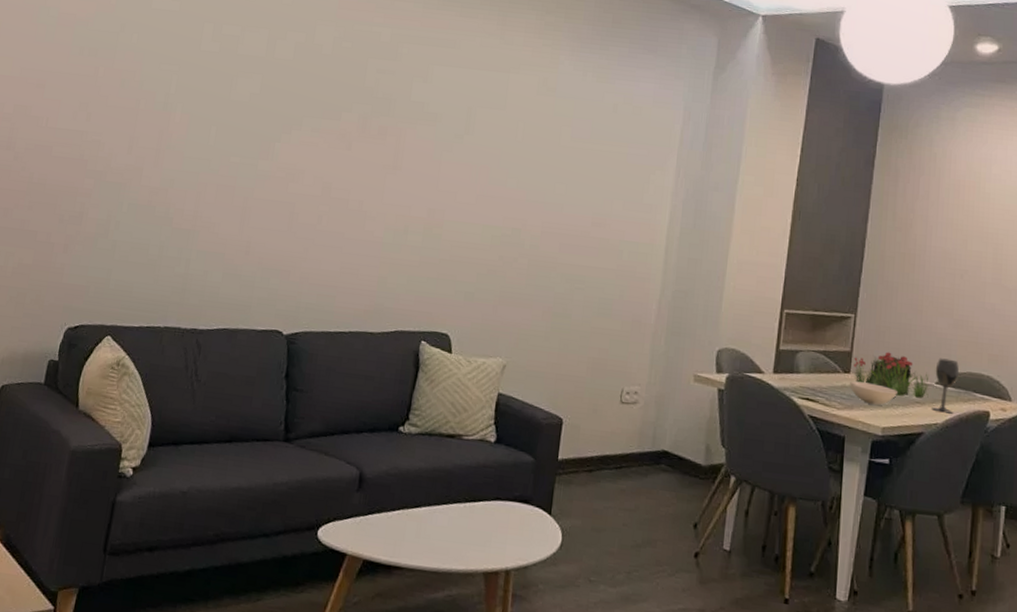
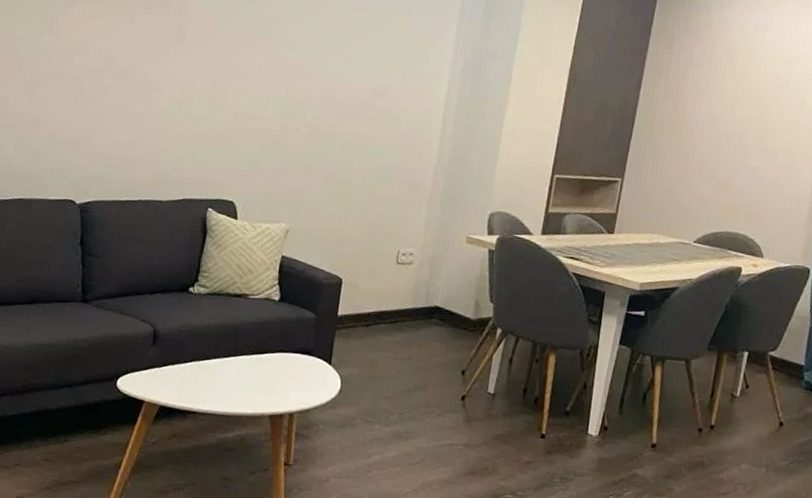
soup bowl: present [850,381,899,406] -> none [613,241,658,264]
flower arrangement: present [853,352,930,399] -> none [616,213,689,256]
wine glass: present [932,358,960,414] -> none [688,218,717,270]

